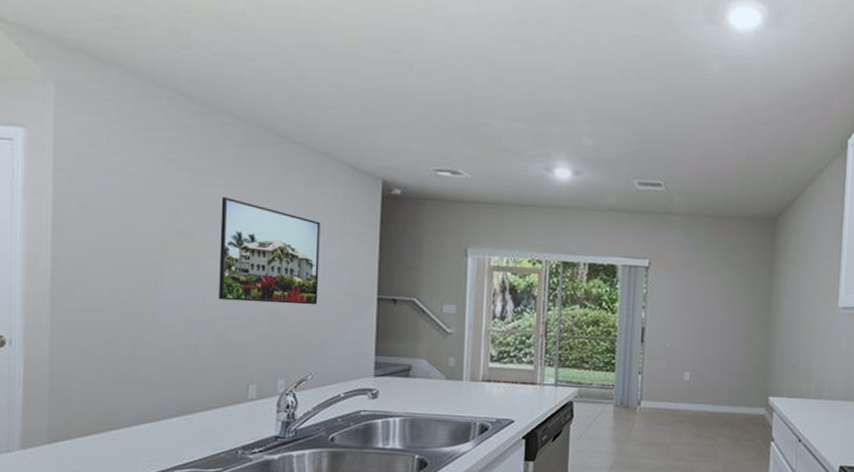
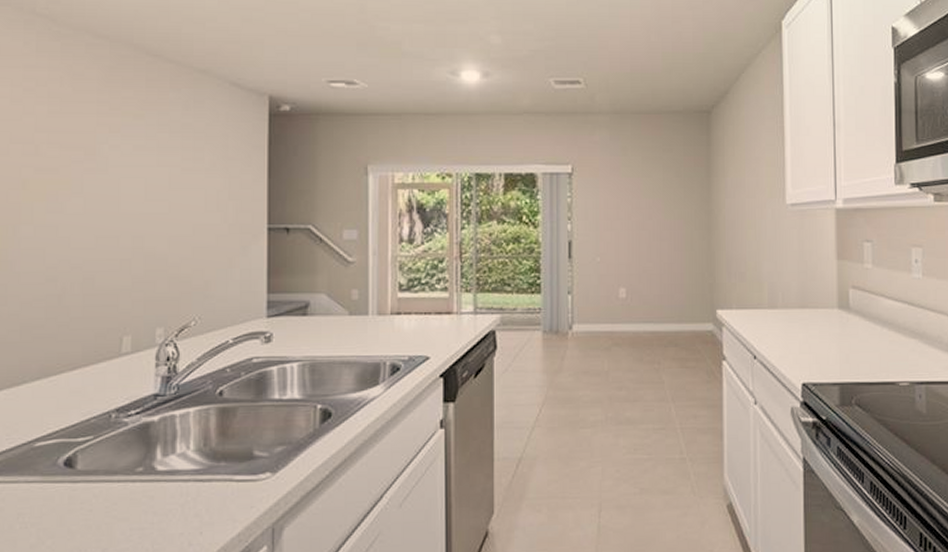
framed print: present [219,197,320,305] -> none [86,126,200,242]

